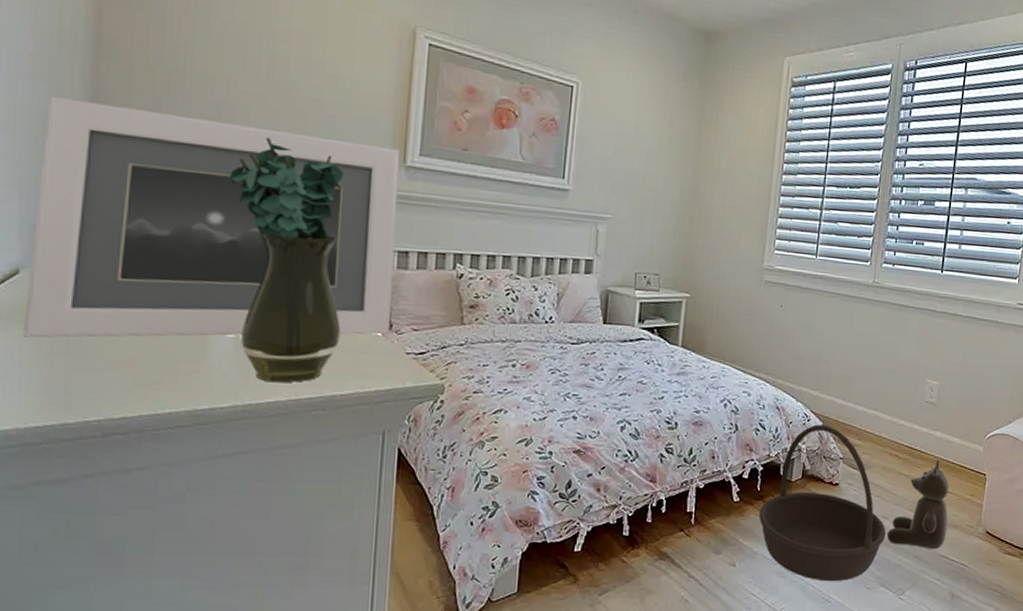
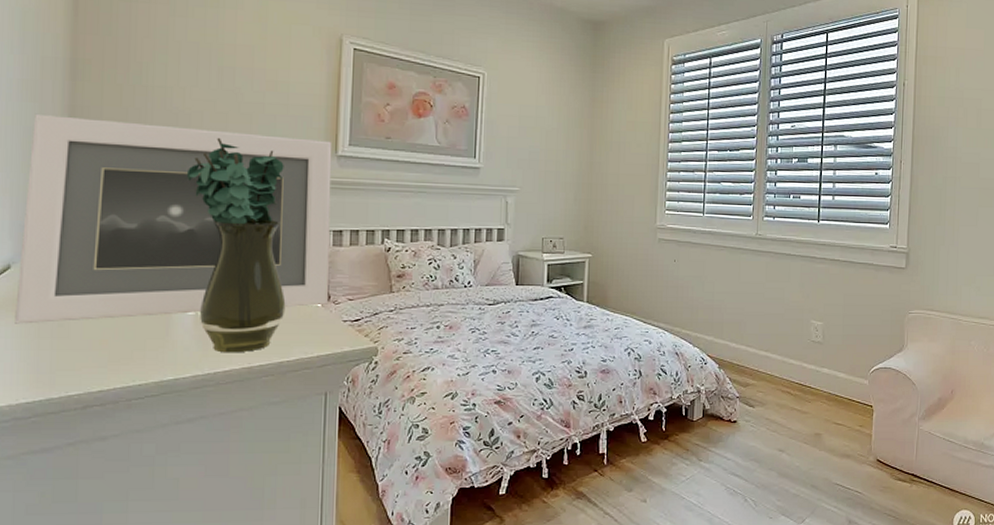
basket: present [759,424,887,582] -> none [665,367,784,513]
stuffed bear: present [886,459,950,550] -> none [784,394,841,479]

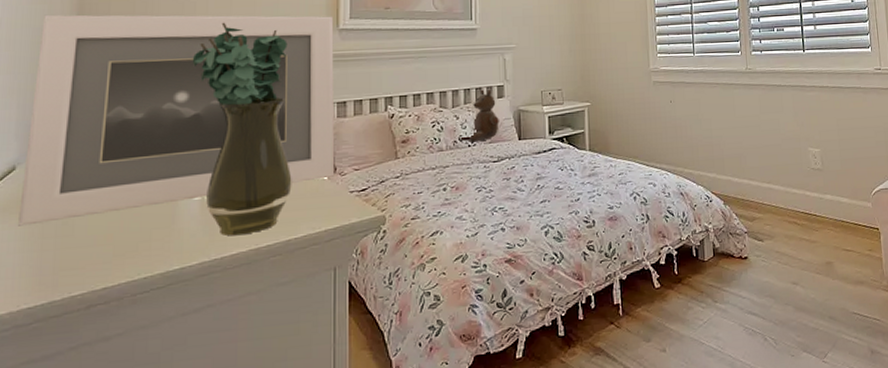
teddy bear: none [456,230,497,283] -> present [460,89,499,142]

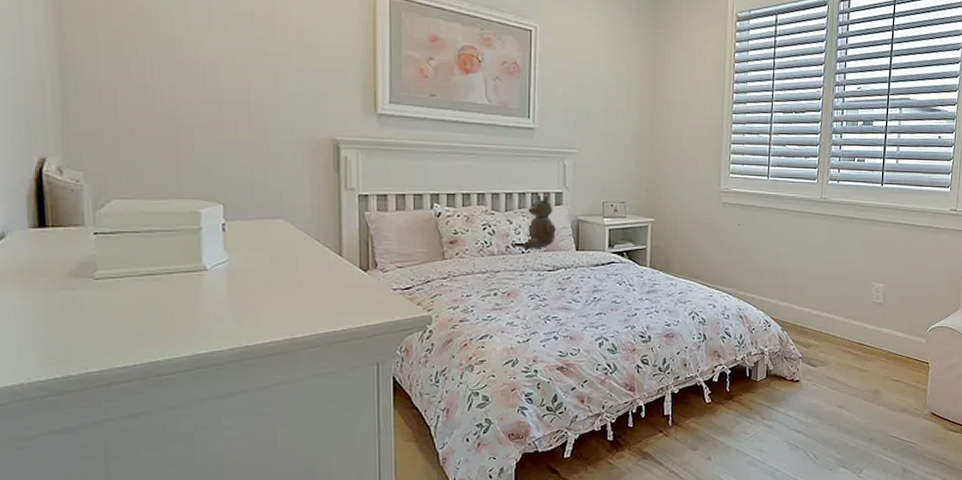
picture frame: present [18,14,335,226] -> none [15,62,376,298]
vase: present [192,22,292,236] -> none [205,92,329,325]

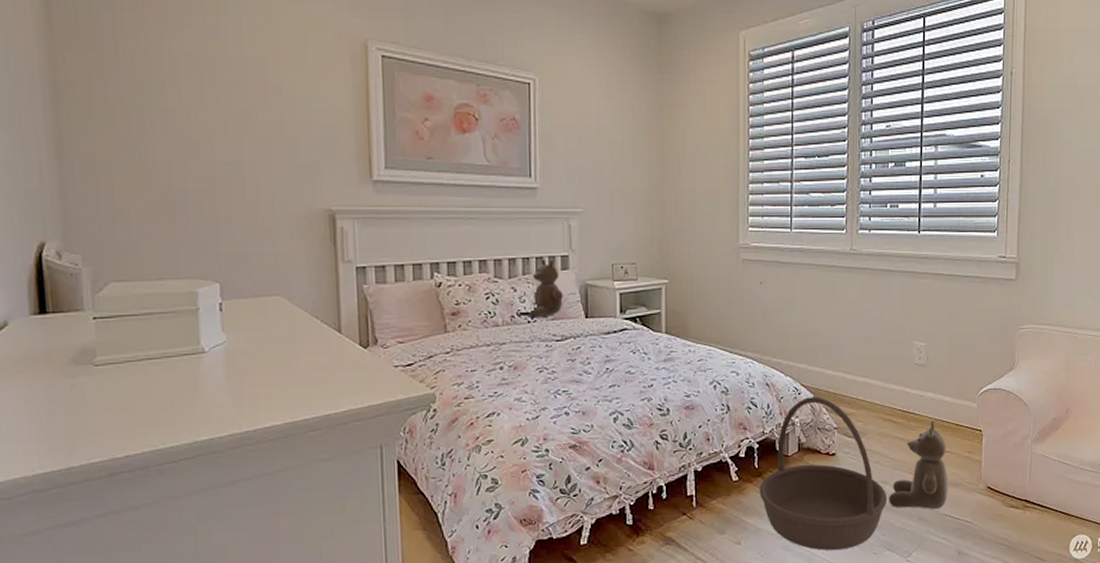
basket: none [729,329,844,467] -> present [759,396,888,551]
stuffed bear: none [844,353,898,432] -> present [888,420,948,510]

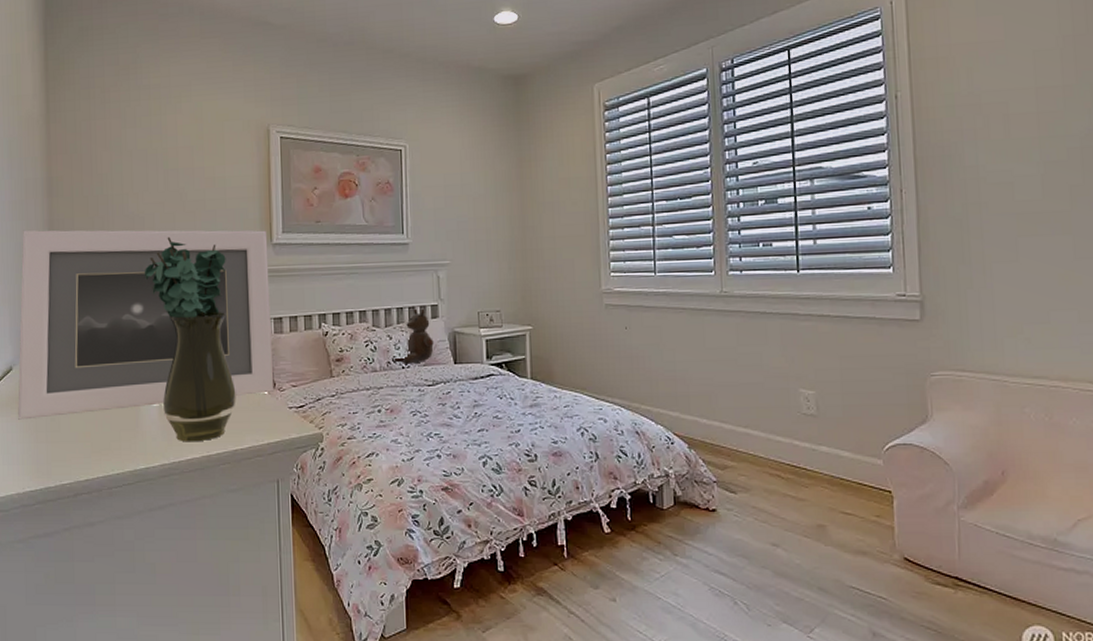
picture frame: none [14,146,376,387] -> present [18,230,275,420]
vase: none [200,165,328,408] -> present [144,236,236,442]
basket: present [759,396,888,551] -> none [633,447,781,618]
stuffed bear: present [888,420,948,510] -> none [780,477,854,581]

